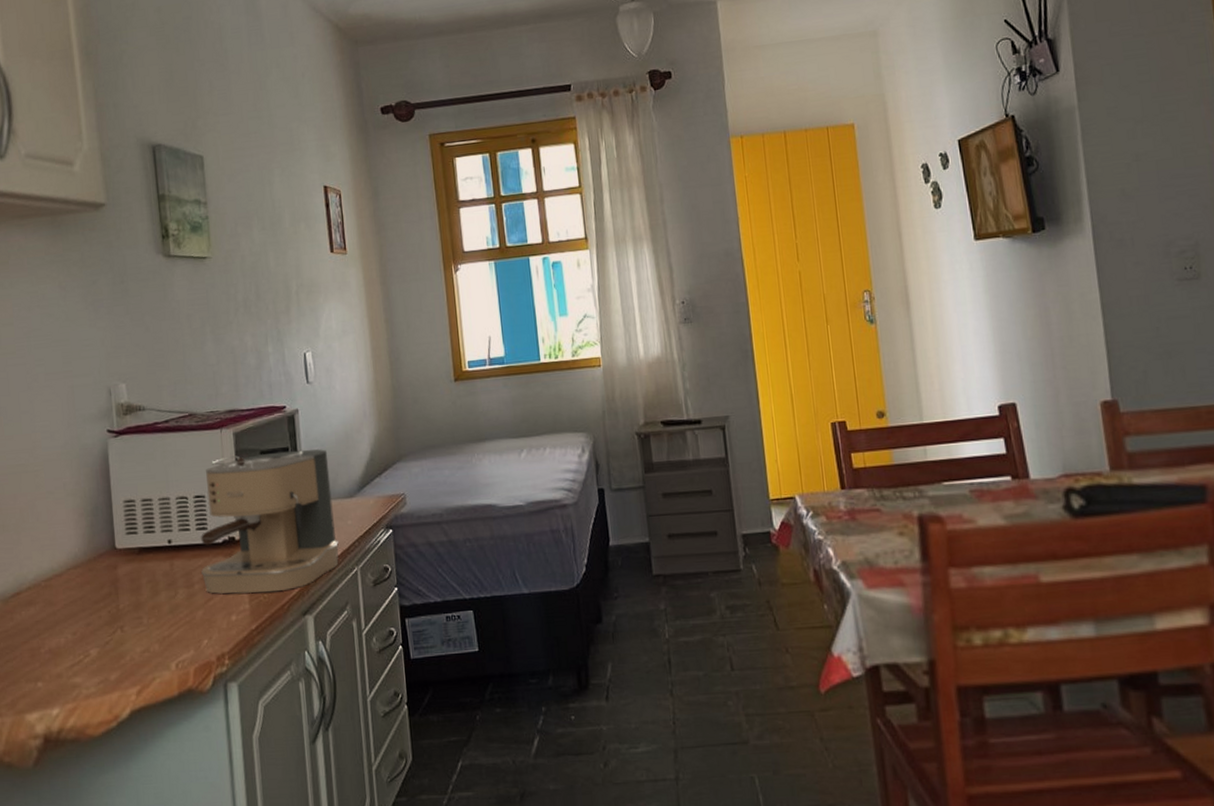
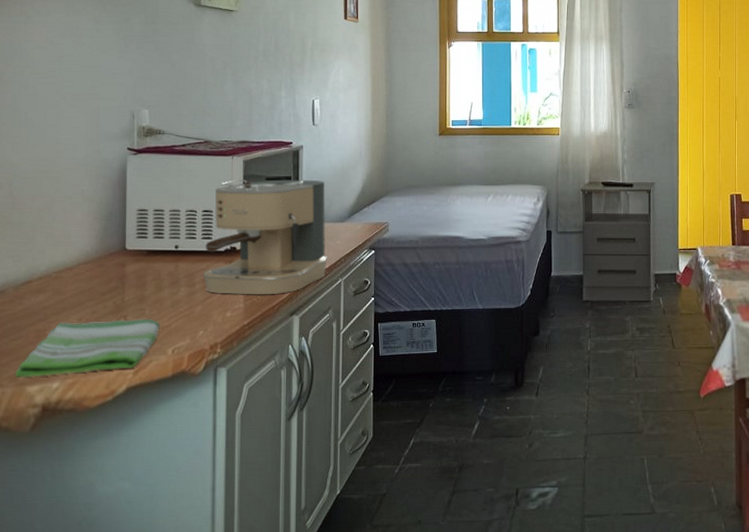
dish towel: none [12,628,161,705] -> present [15,318,161,378]

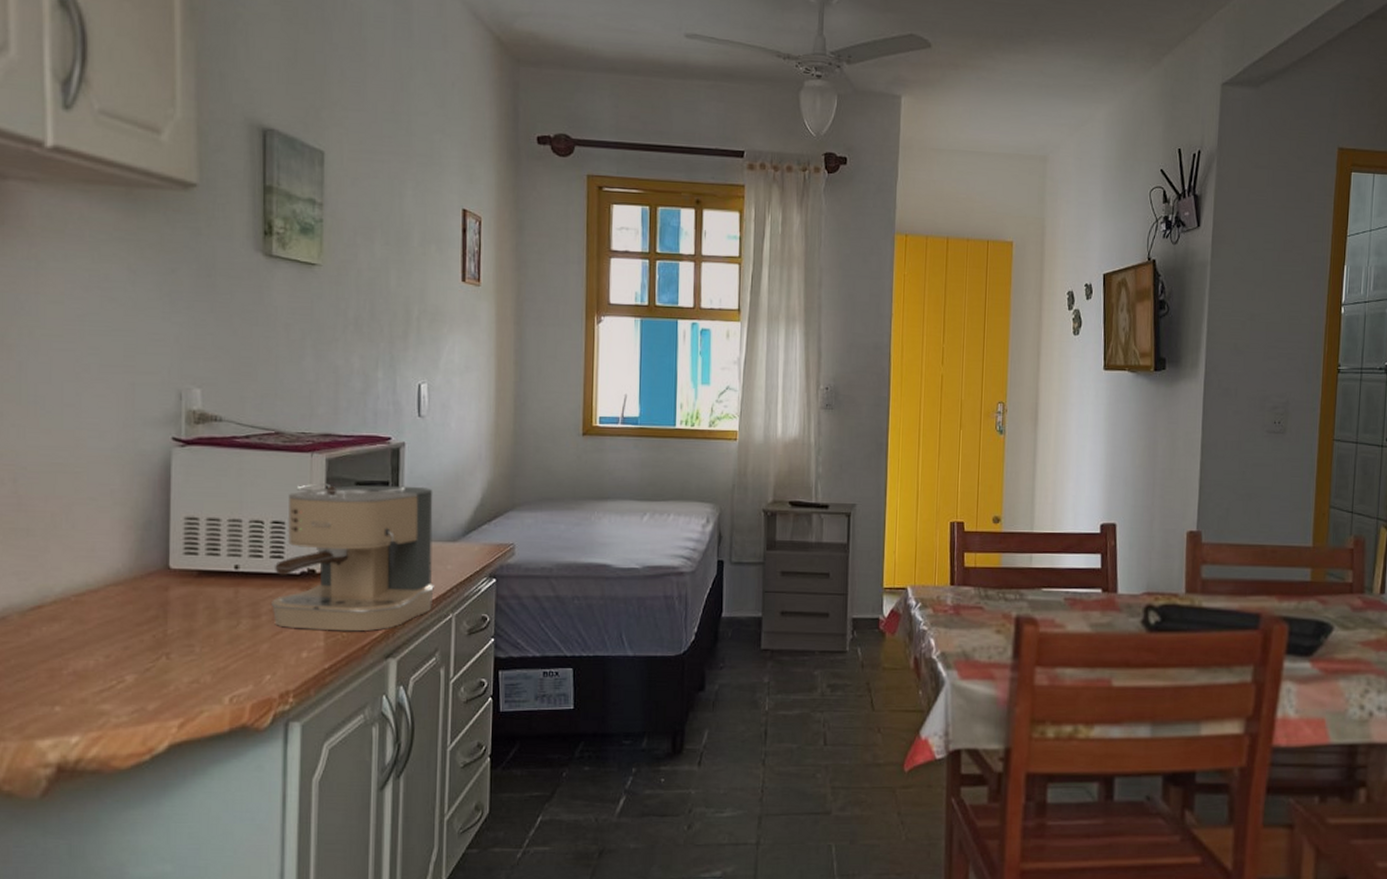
dish towel: present [15,318,161,378] -> none [21,657,215,730]

